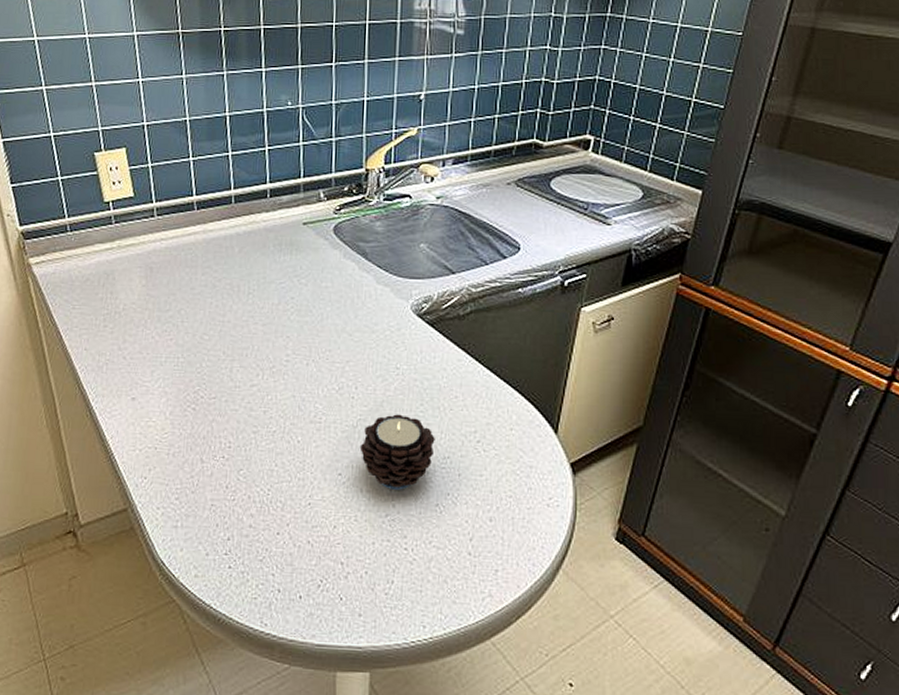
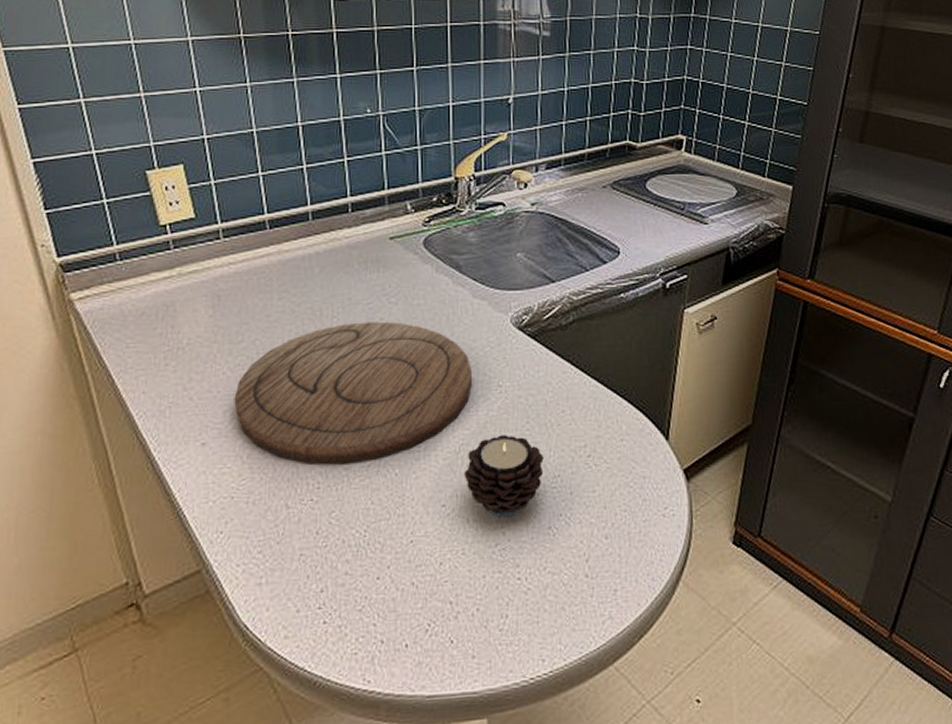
cutting board: none [160,299,372,428] -> present [234,321,472,465]

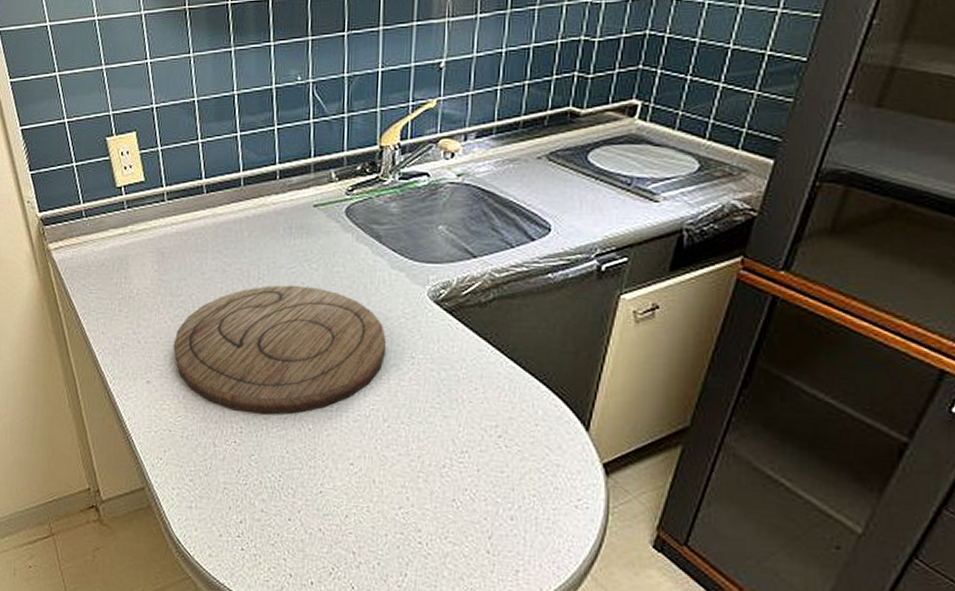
candle: present [464,435,544,517] -> none [372,405,453,483]

